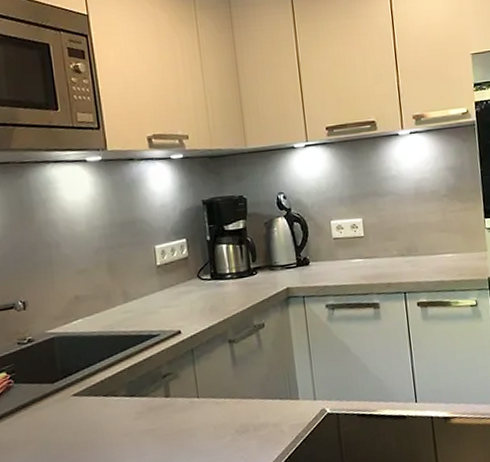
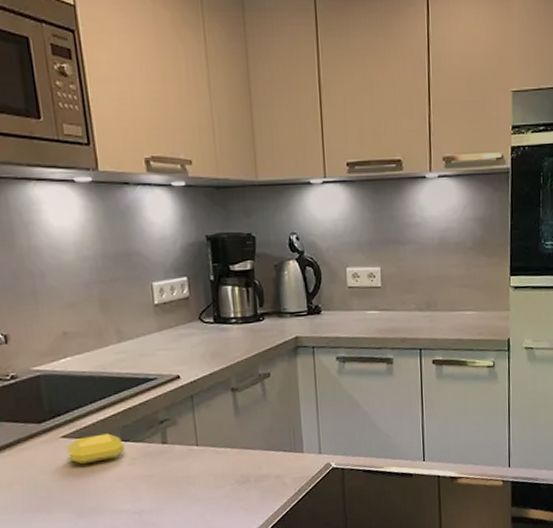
soap bar: none [77,389,131,422] -> present [66,433,125,465]

